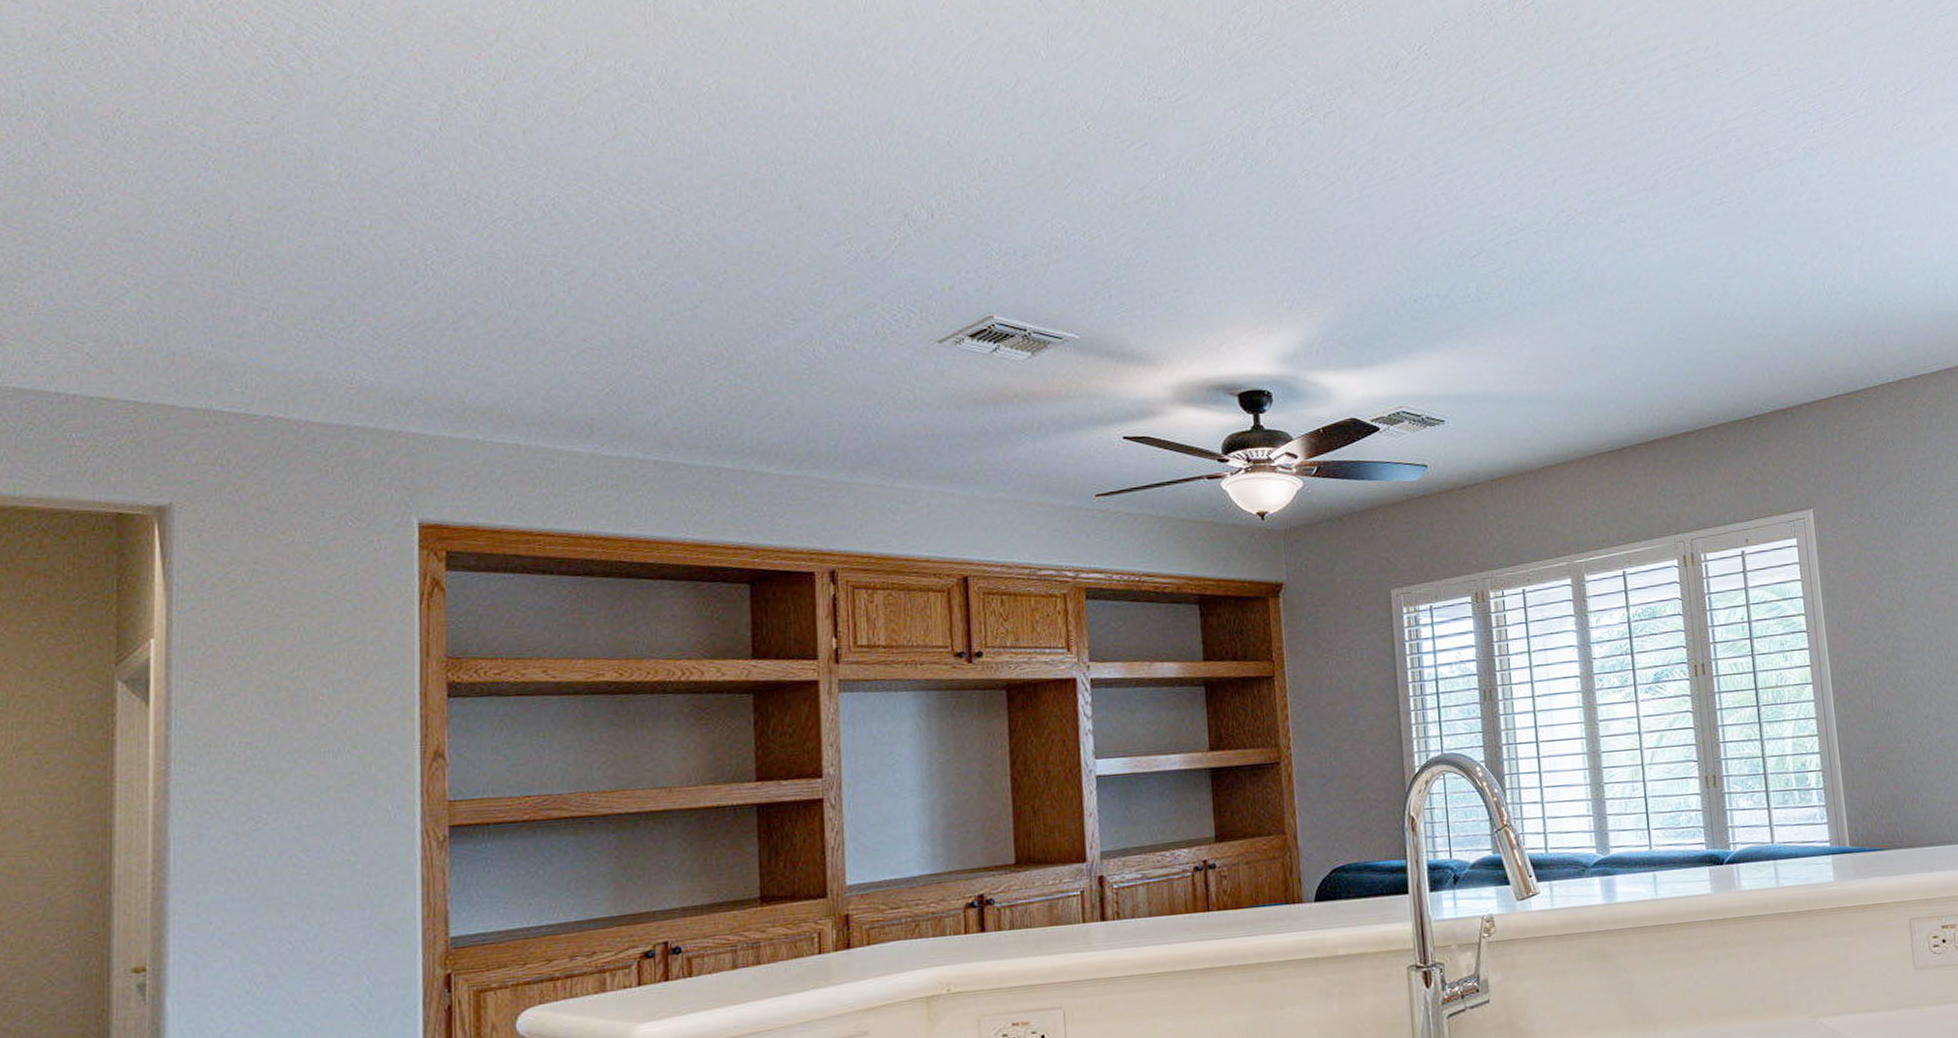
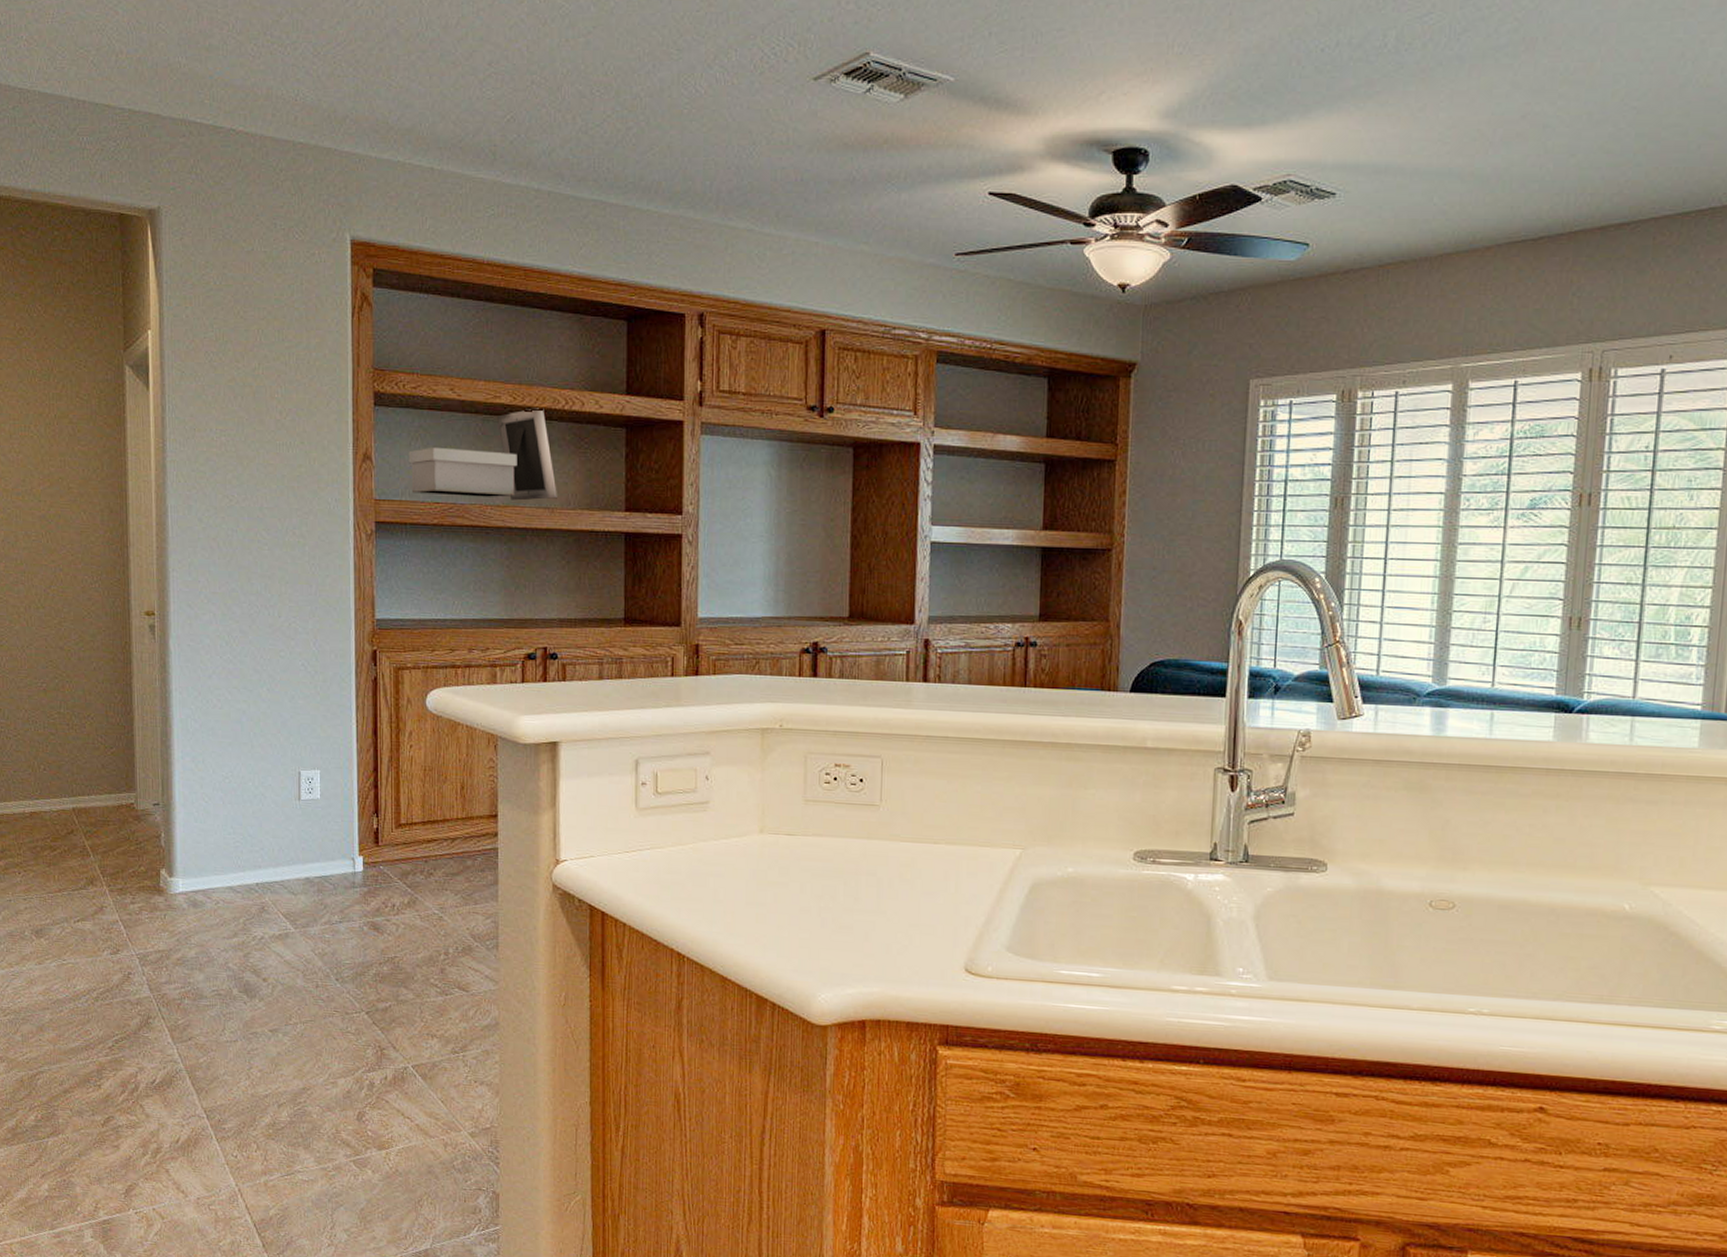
decorative box: none [491,732,626,789] -> present [408,446,517,497]
picture frame: none [601,682,675,784] -> present [498,408,557,501]

